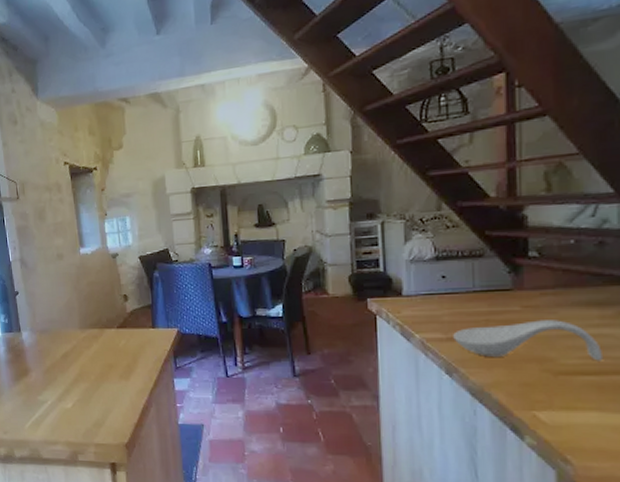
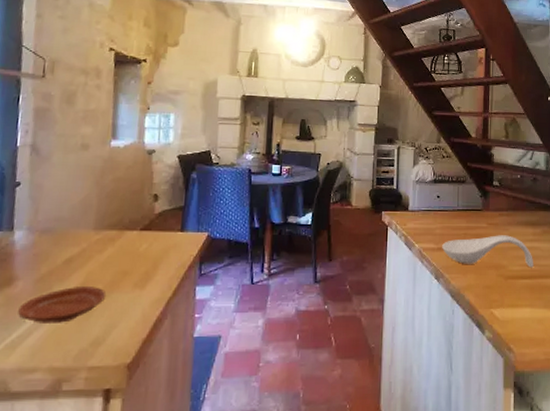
plate: none [36,376,99,407] -> present [18,285,107,323]

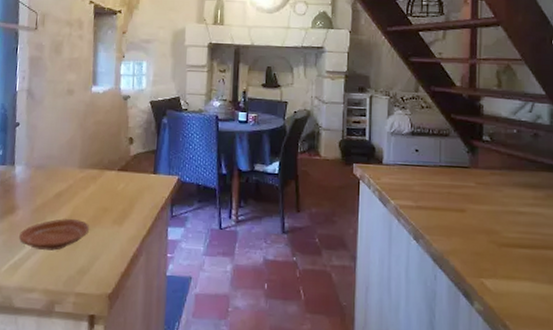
spoon rest: present [442,235,534,268] -> none [422,196,536,236]

